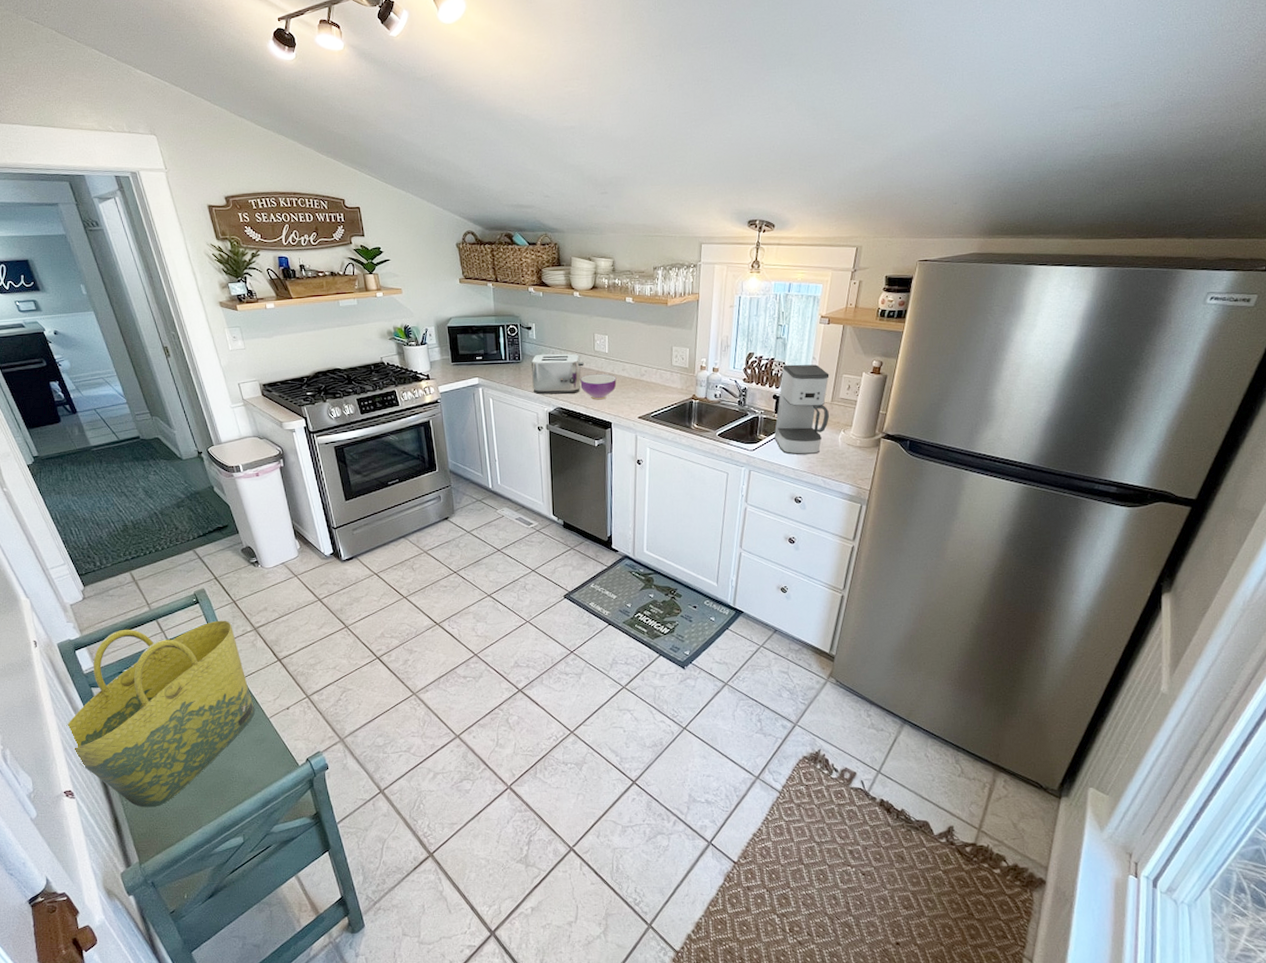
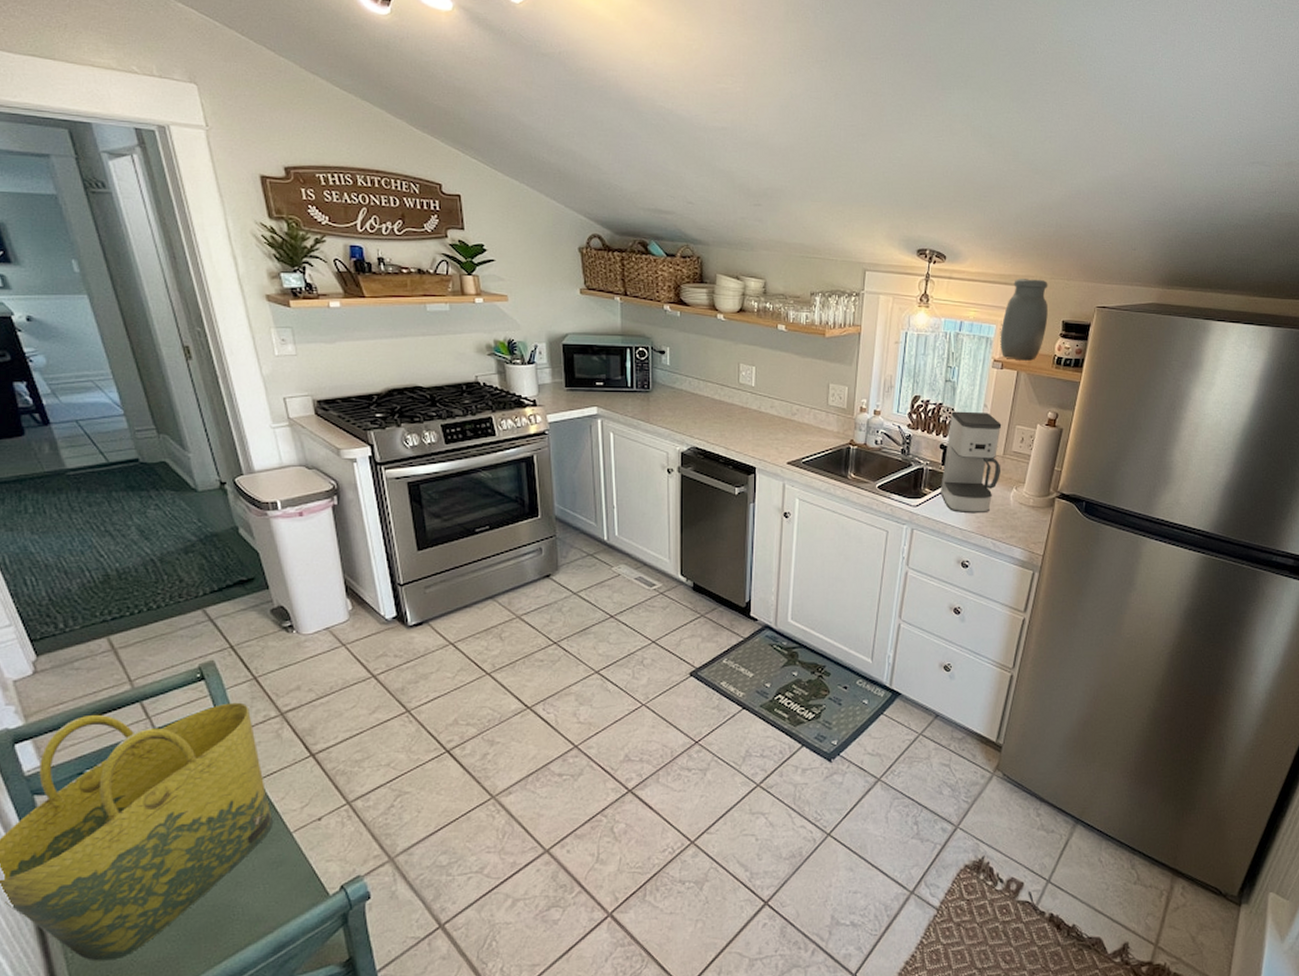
toaster: present [530,353,584,395] -> none [662,383,726,433]
bowl: present [580,373,617,400] -> none [720,410,763,441]
jar: none [826,239,872,315] -> present [1000,279,1048,361]

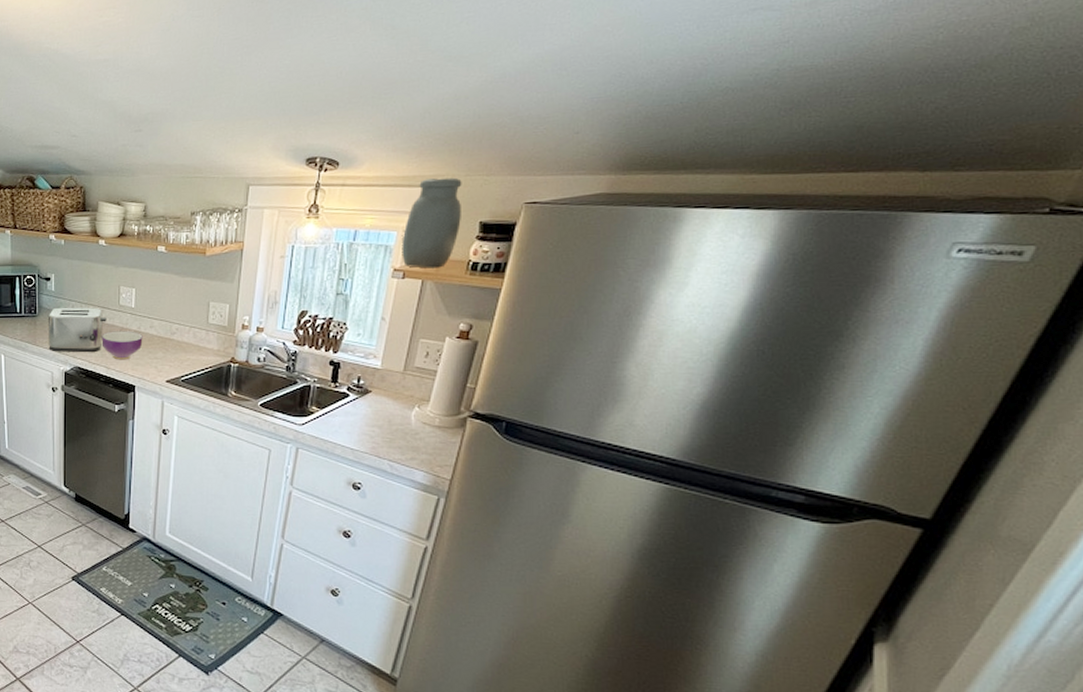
toaster: none [662,383,726,433] -> present [47,307,107,353]
bowl: none [720,410,763,441] -> present [101,331,143,360]
coffee maker: present [940,411,1002,514] -> none [328,325,402,433]

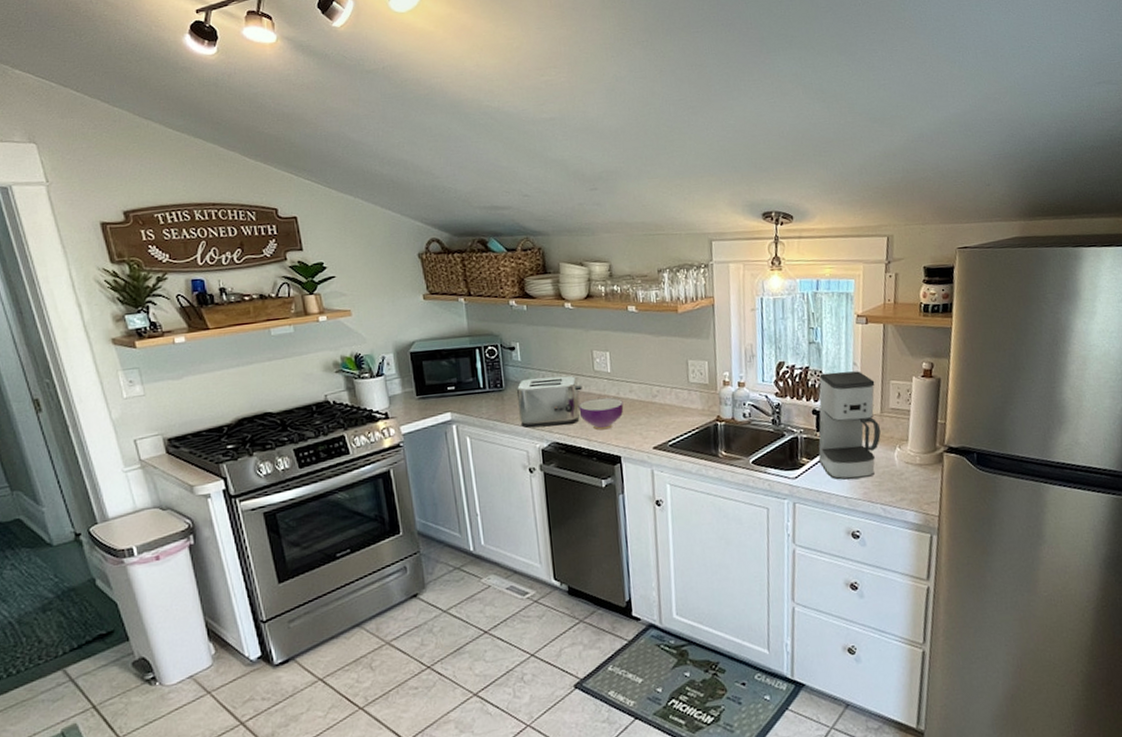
coffee maker: none [328,325,402,433] -> present [818,371,881,480]
jar: present [401,177,462,269] -> none [860,227,908,313]

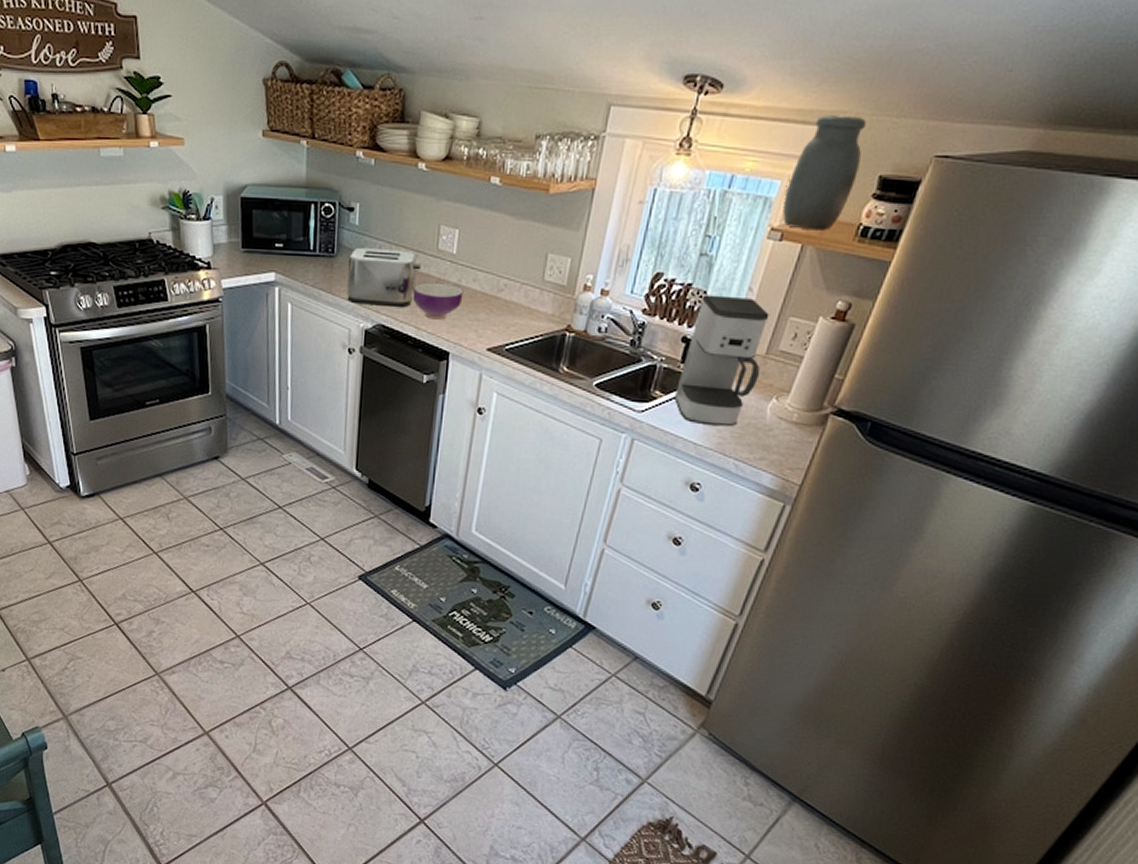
jar: none [860,227,908,313] -> present [782,115,867,231]

